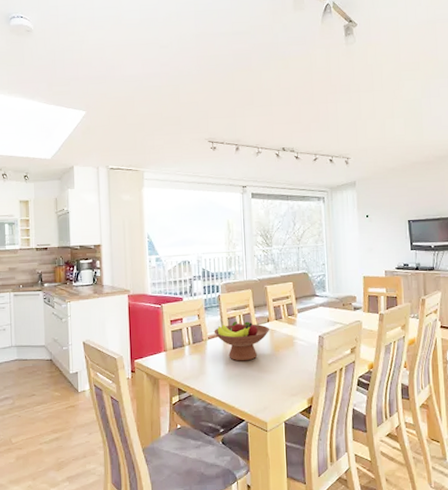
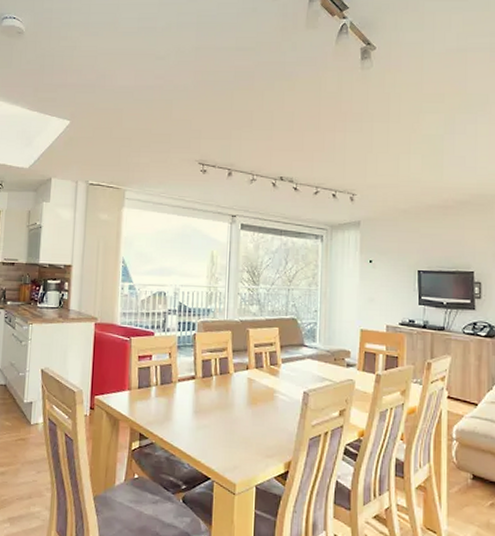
fruit bowl: present [214,321,270,361] -> none [185,364,249,411]

